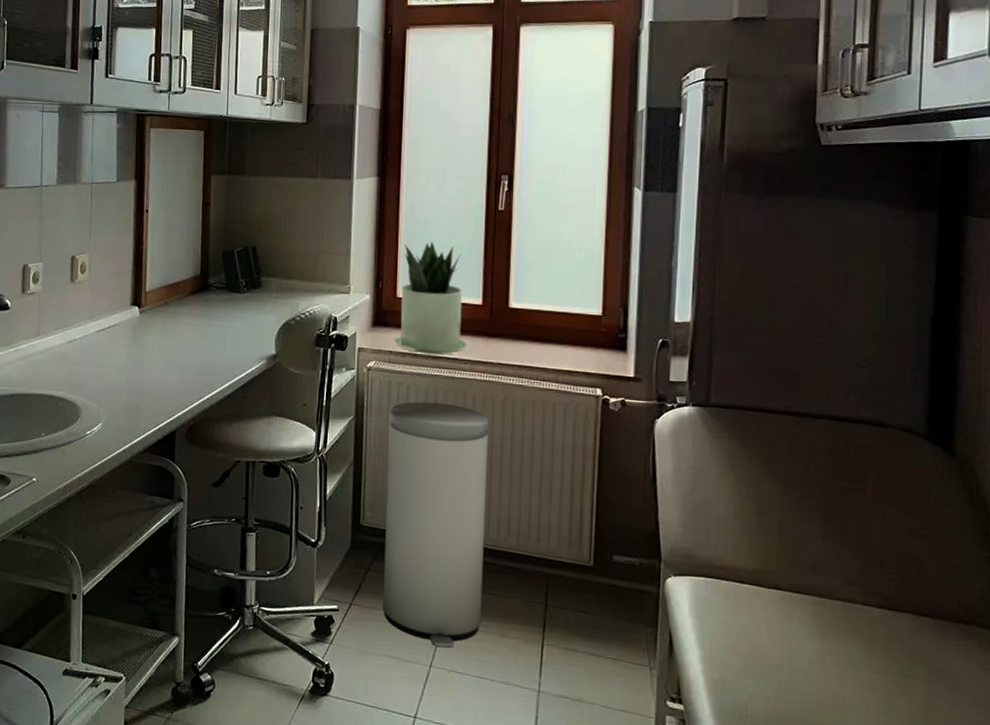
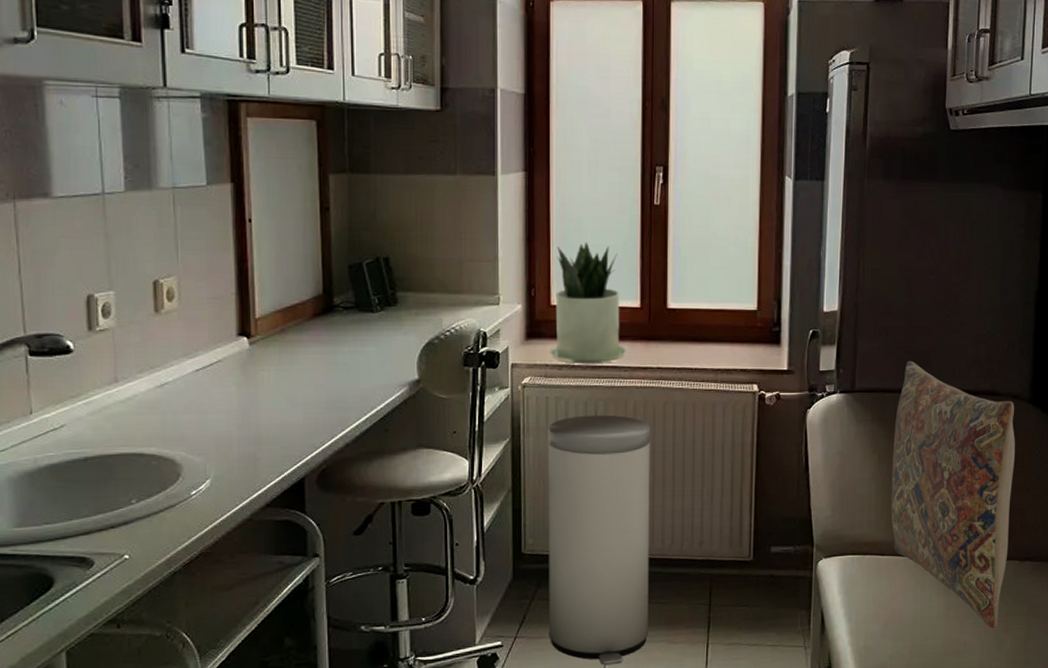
pillow: none [751,379,907,689] -> present [891,360,1015,629]

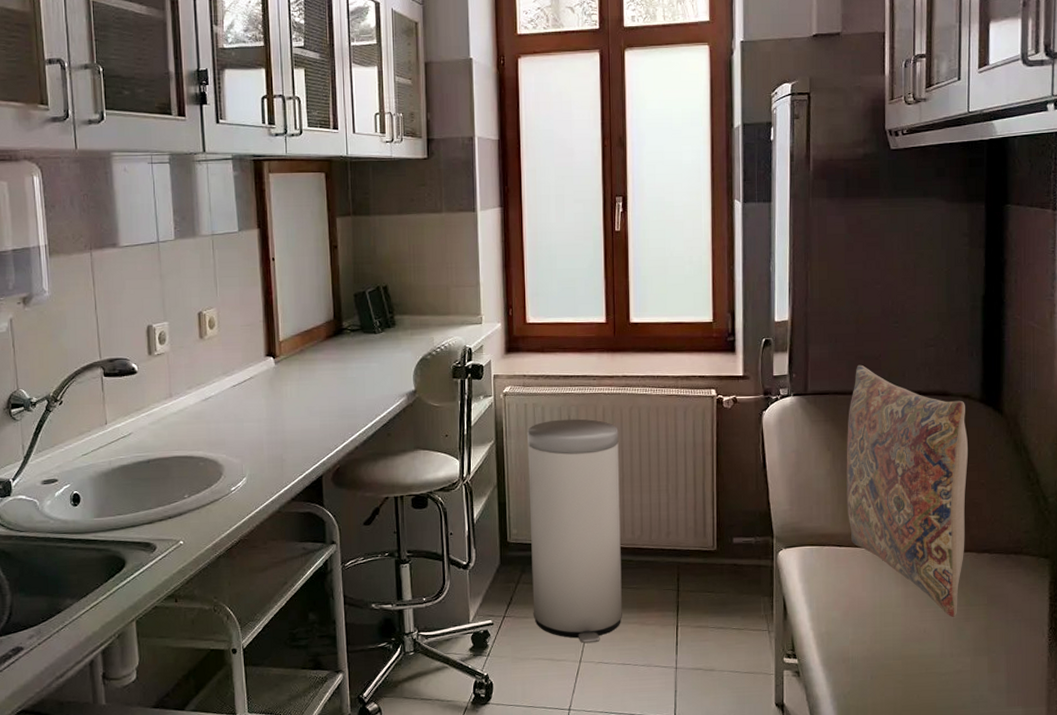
planter: present [550,242,627,365] -> none [527,266,595,375]

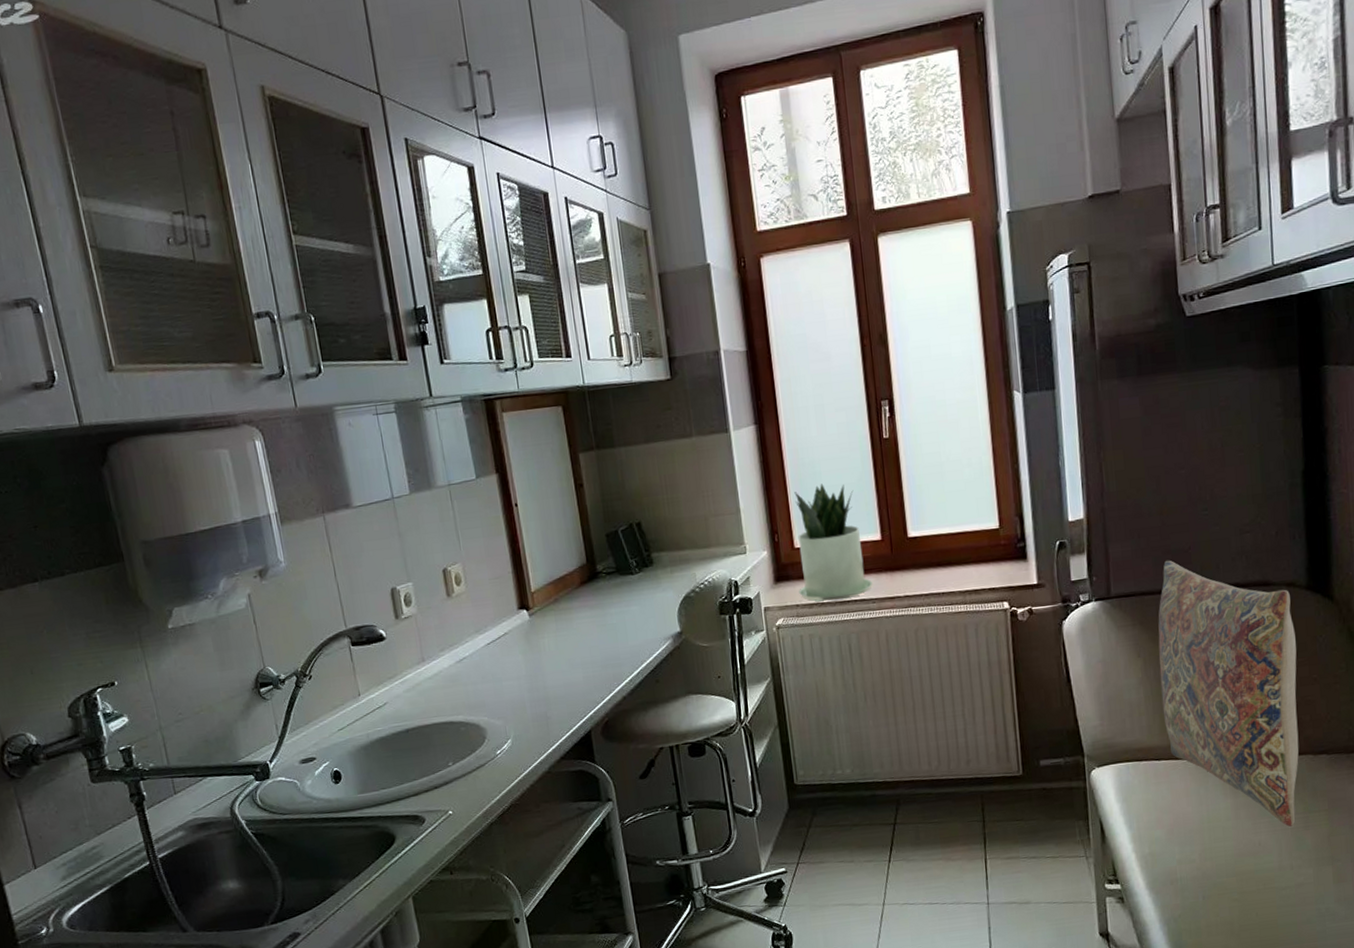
planter: none [527,266,595,375] -> present [794,483,873,602]
pedal bin: present [527,418,622,644] -> none [806,646,925,886]

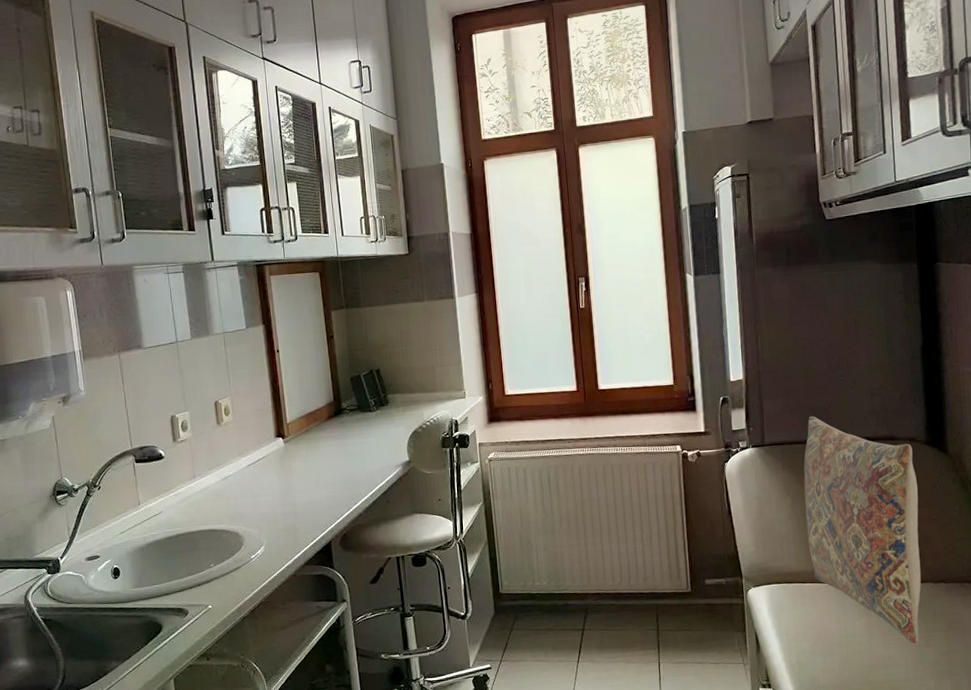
planter: present [794,483,873,602] -> none [506,343,570,440]

